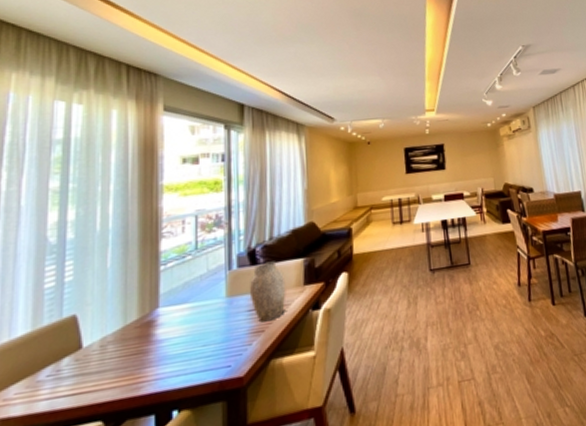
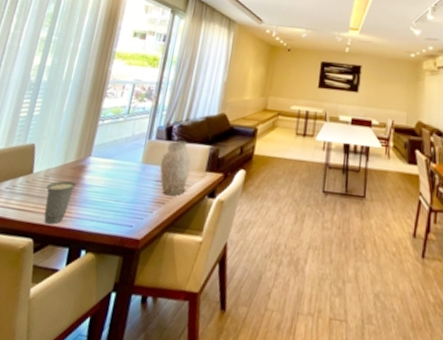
cup: none [105,340,149,399] -> present [44,180,78,225]

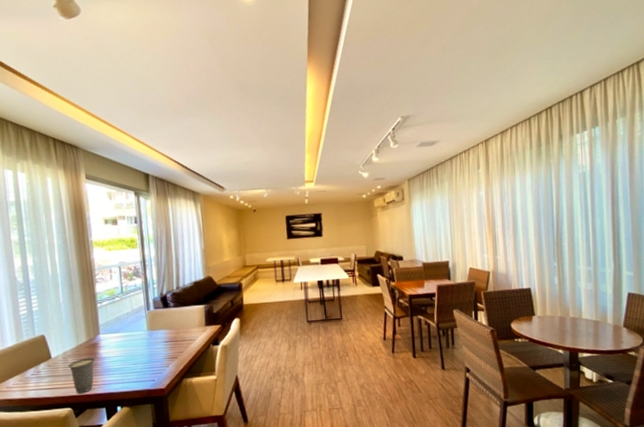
vase: present [160,140,192,196] -> none [163,306,194,351]

